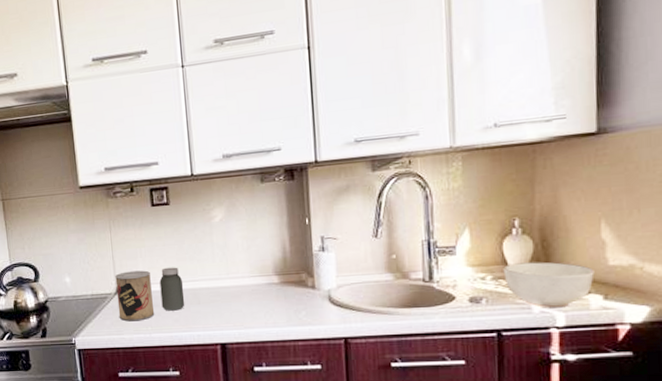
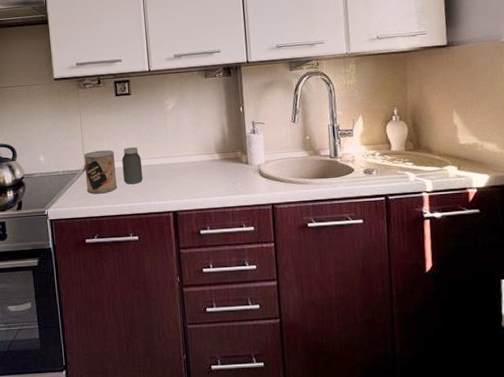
bowl: present [503,261,595,307] -> none [387,141,451,177]

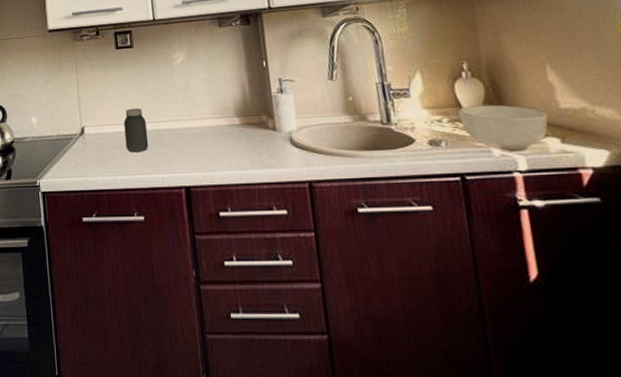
tin can: present [84,150,118,194] -> none [80,111,119,163]
bowl: none [387,141,451,177] -> present [458,104,549,151]

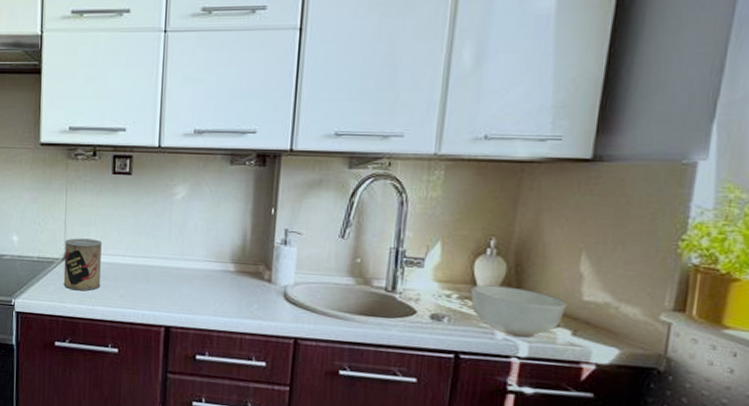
tin can: none [80,111,119,163] -> present [63,238,102,291]
jar: present [123,108,149,153] -> none [109,239,135,286]

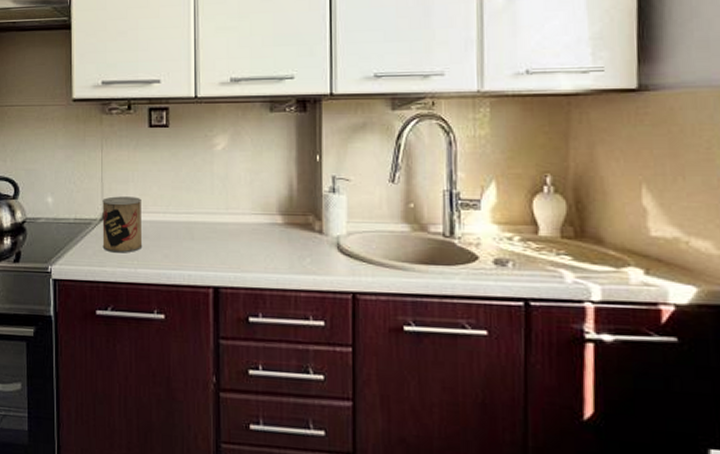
bowl: present [470,284,567,337] -> none [532,224,635,278]

